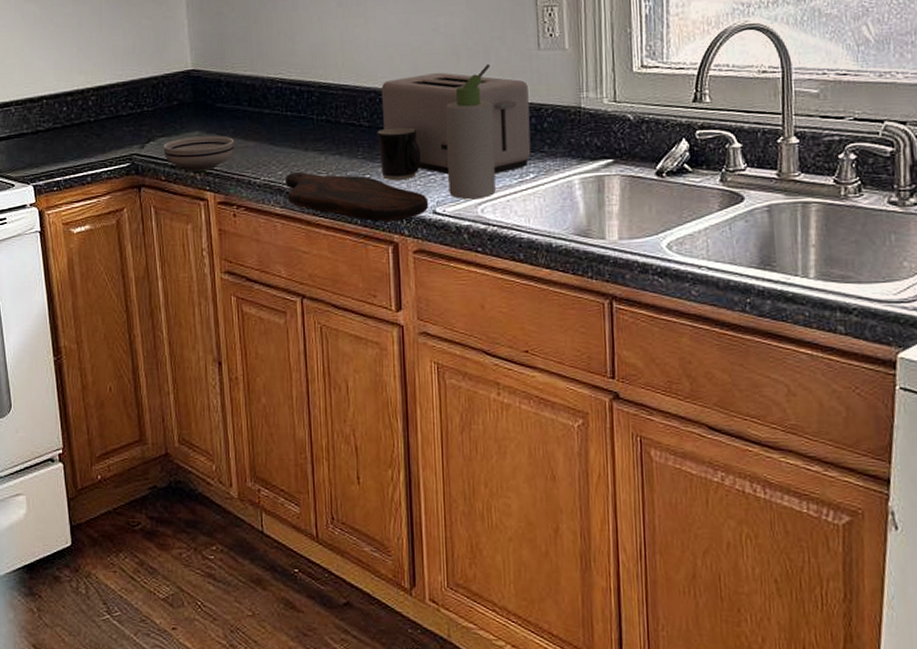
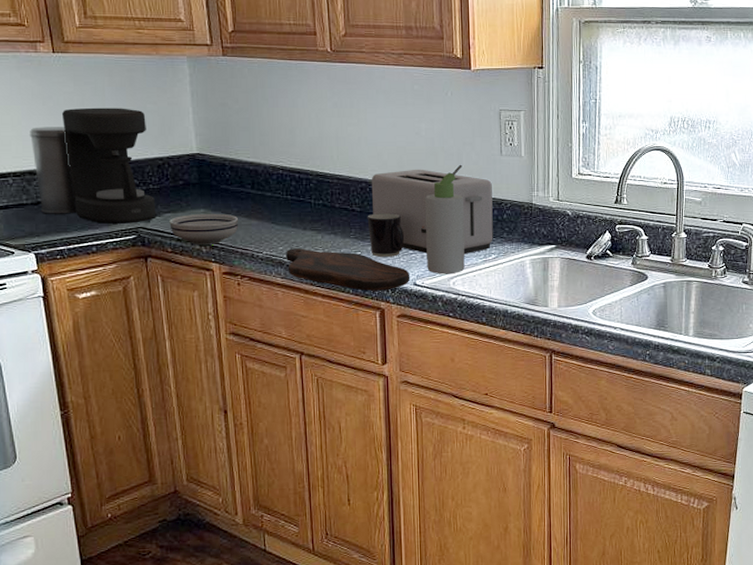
canister: none [31,50,74,143] -> present [30,127,77,214]
coffee maker: none [61,25,150,152] -> present [61,107,156,224]

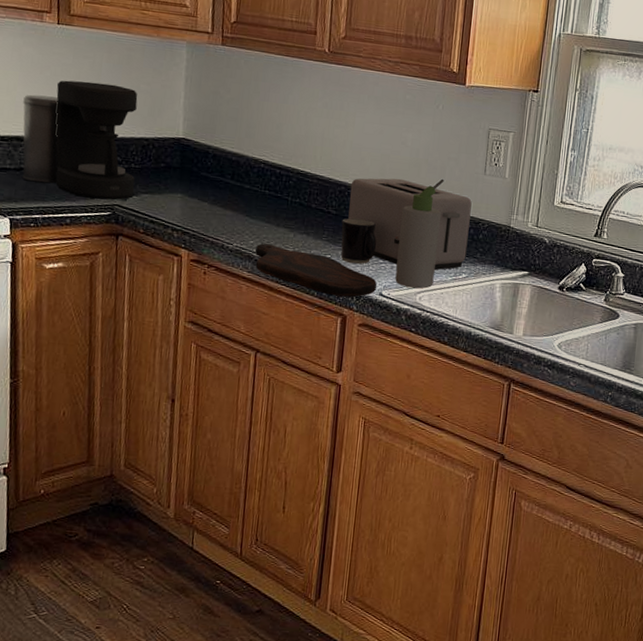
bowl: present [169,213,239,246] -> none [145,197,214,231]

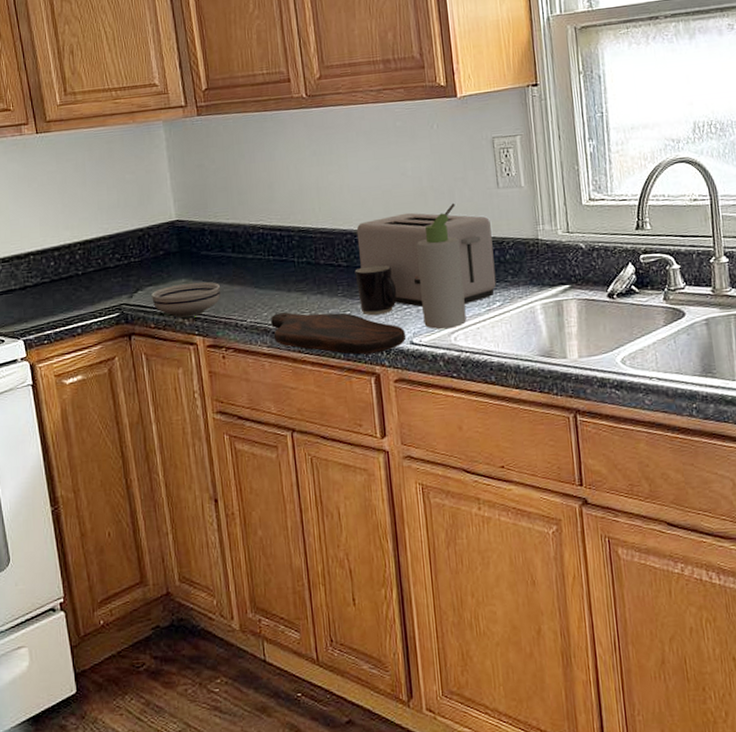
canister: present [21,94,59,184] -> none [17,207,62,298]
coffee maker: present [56,80,138,200] -> none [45,181,139,304]
bowl: none [145,197,214,231] -> present [151,282,221,318]

